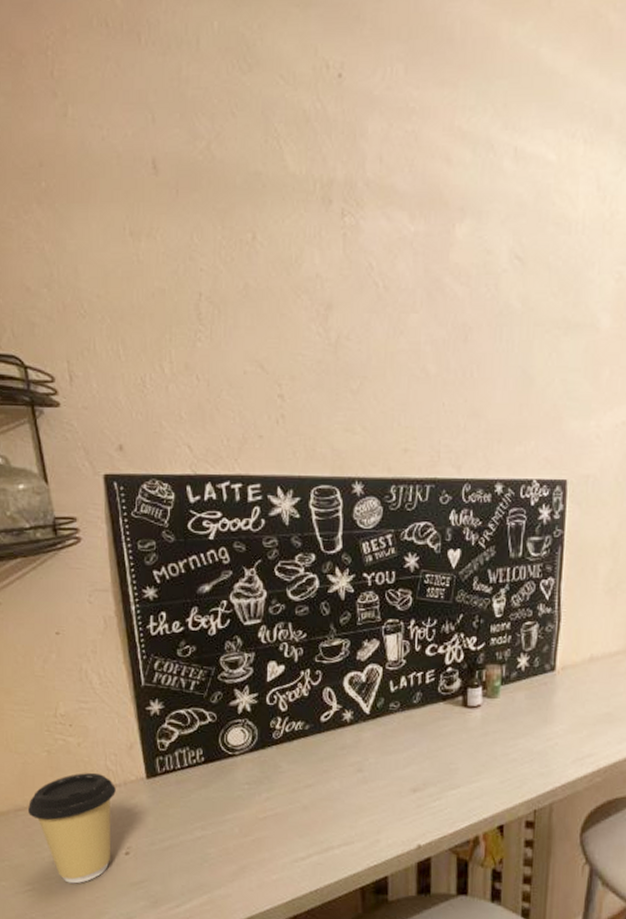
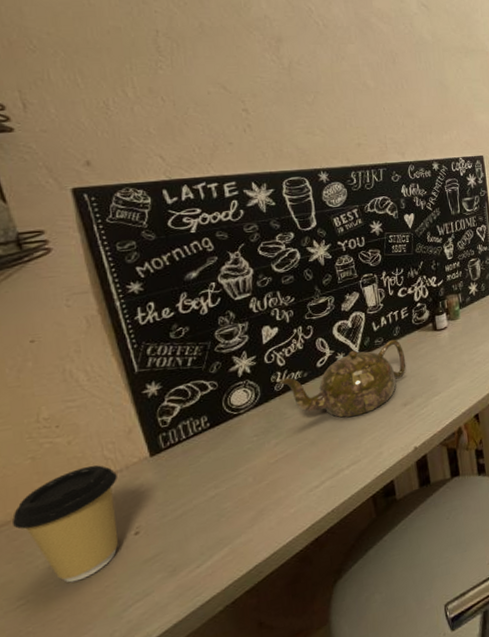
teapot: none [278,706,423,790] -> present [279,339,406,418]

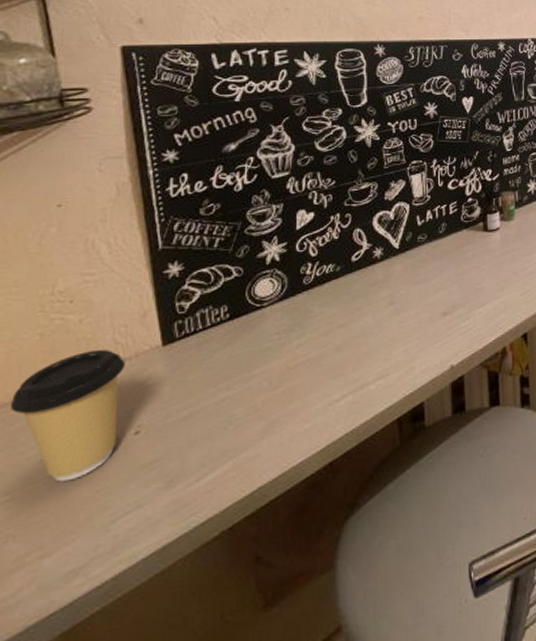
teapot: present [279,339,406,418] -> none [309,237,450,323]

